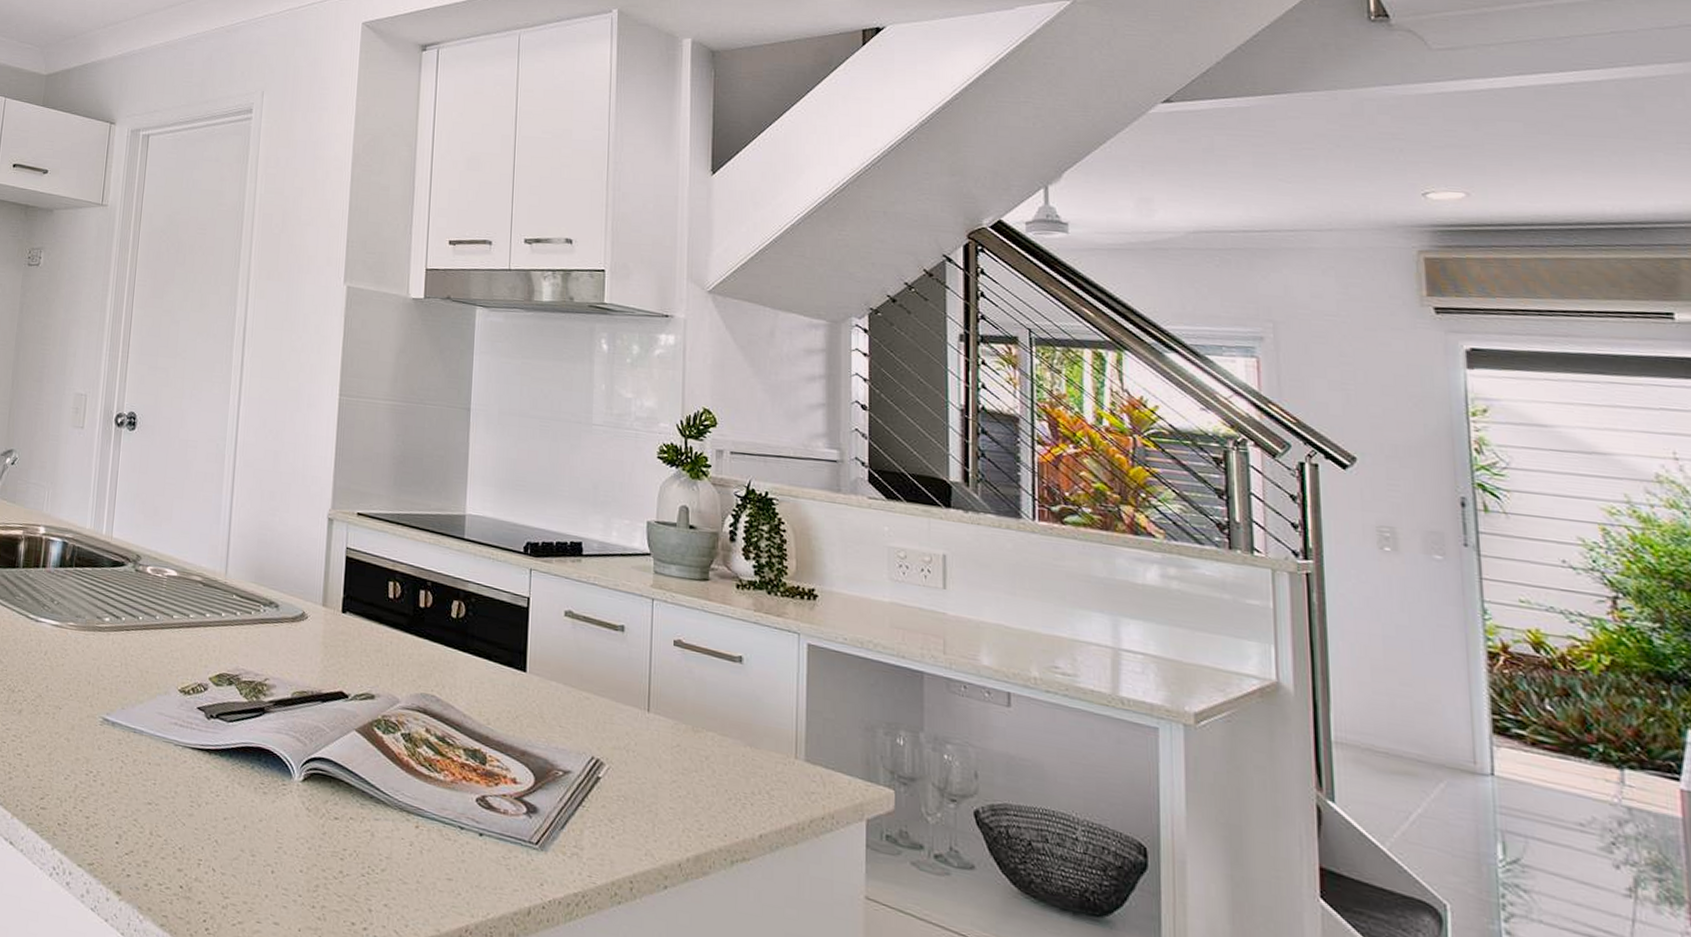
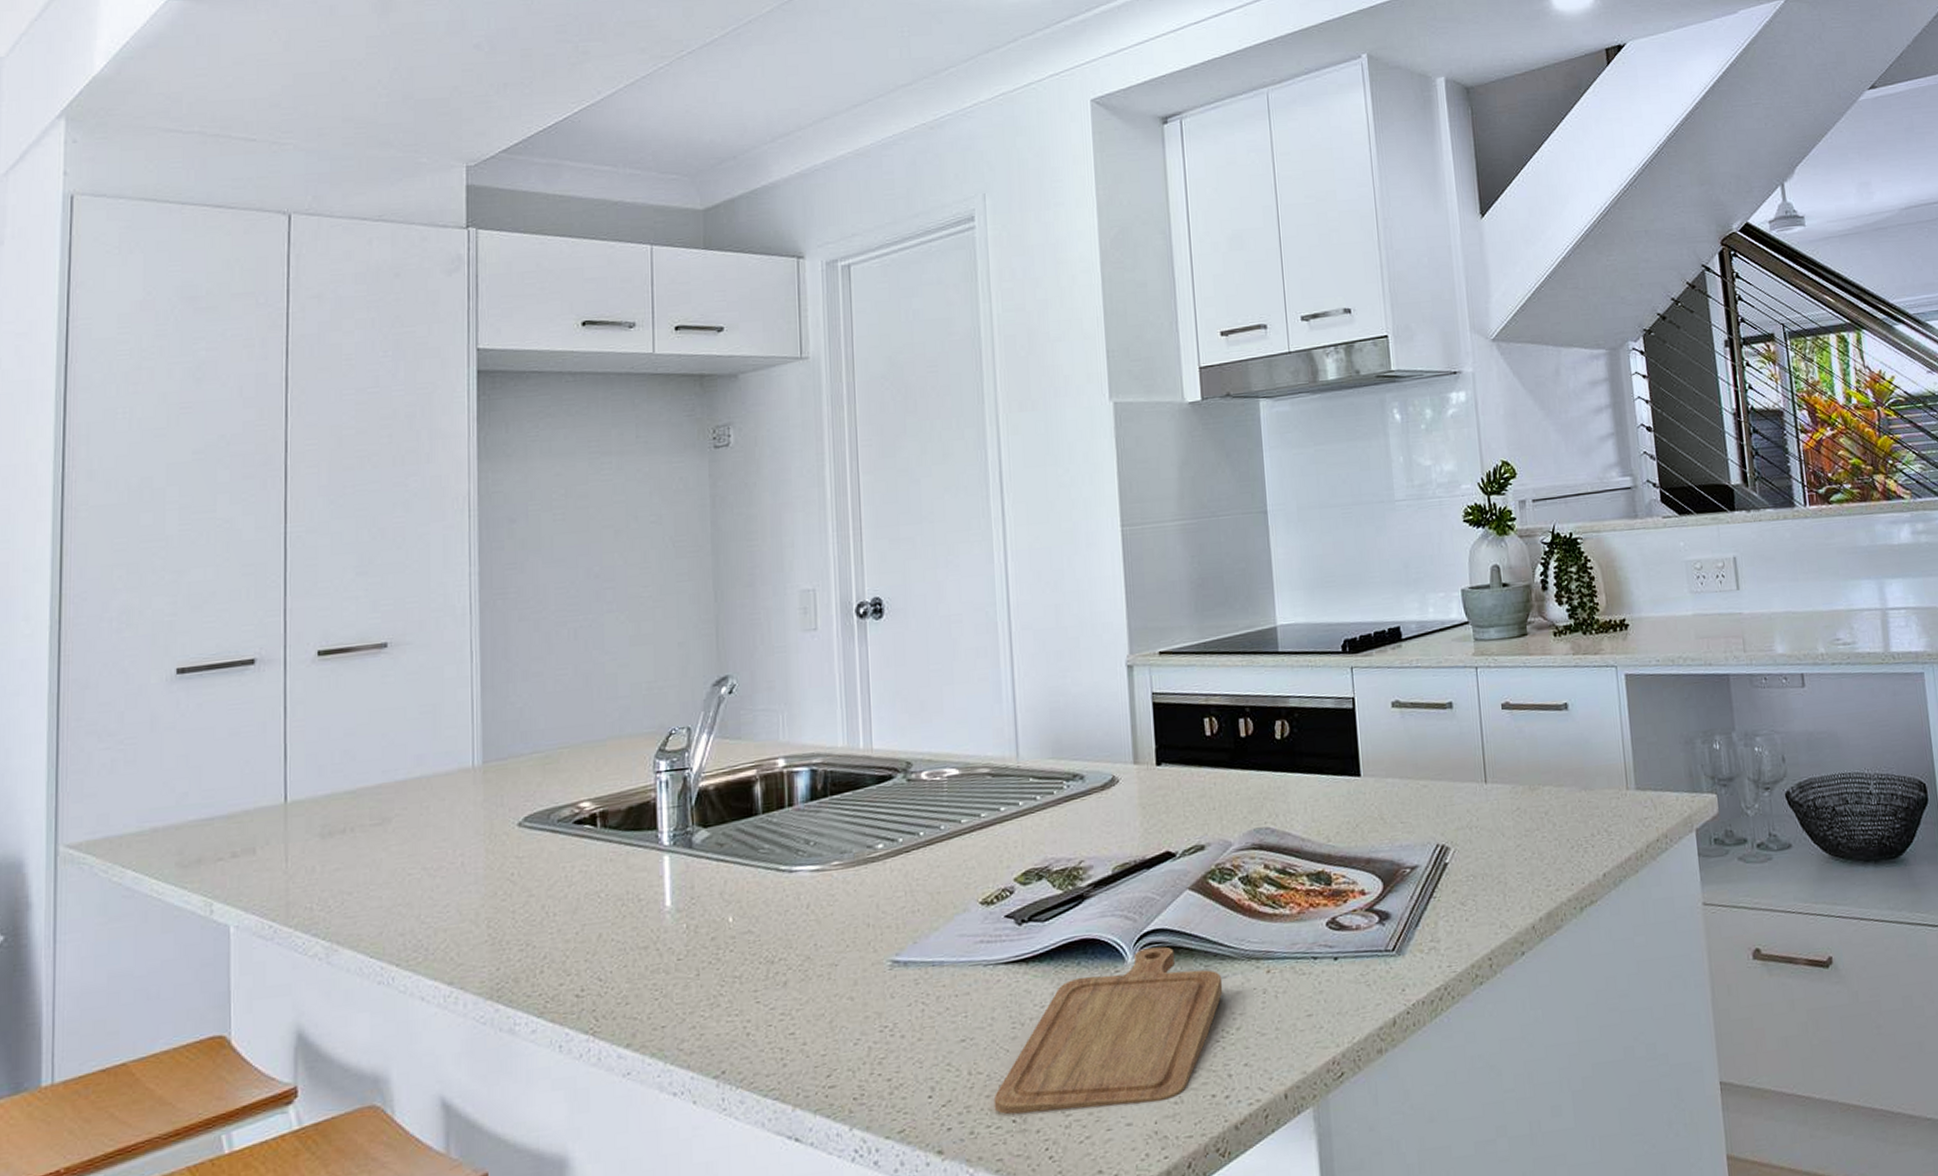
chopping board: none [166,771,375,913] -> present [993,946,1223,1115]

